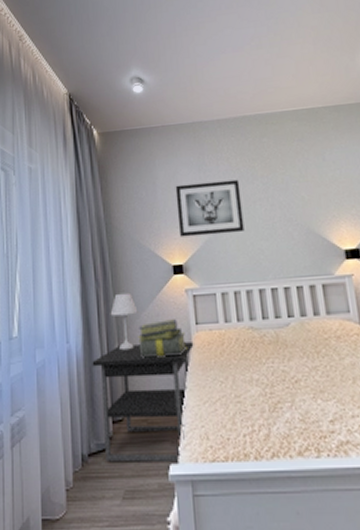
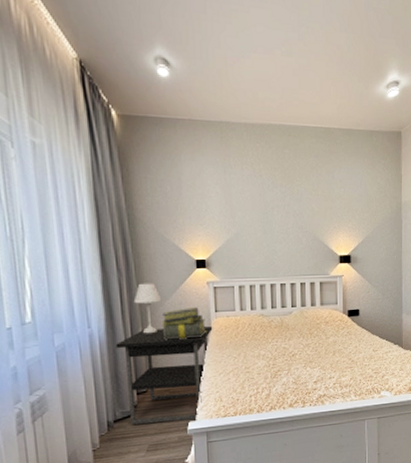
wall art: present [175,179,245,237] -> none [200,183,262,235]

